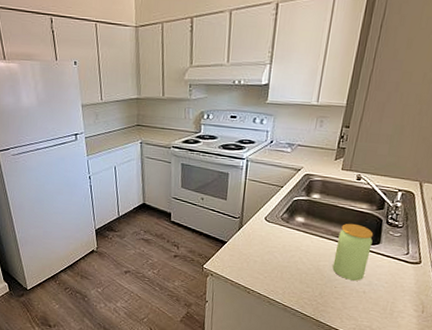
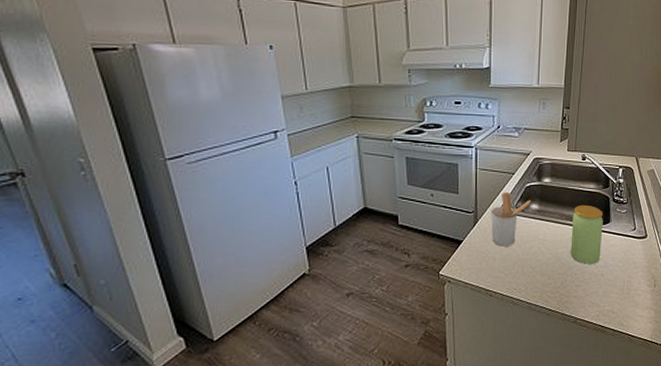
utensil holder: none [255,203,298,253] -> present [490,191,531,247]

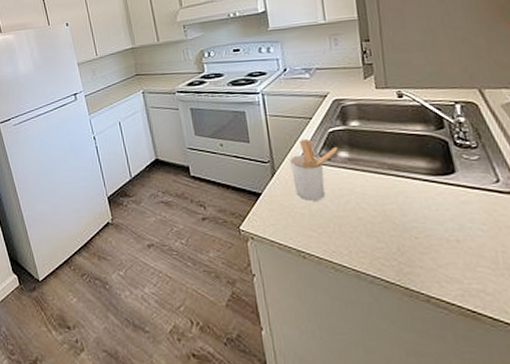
jar: present [570,204,603,264] -> none [397,150,450,226]

